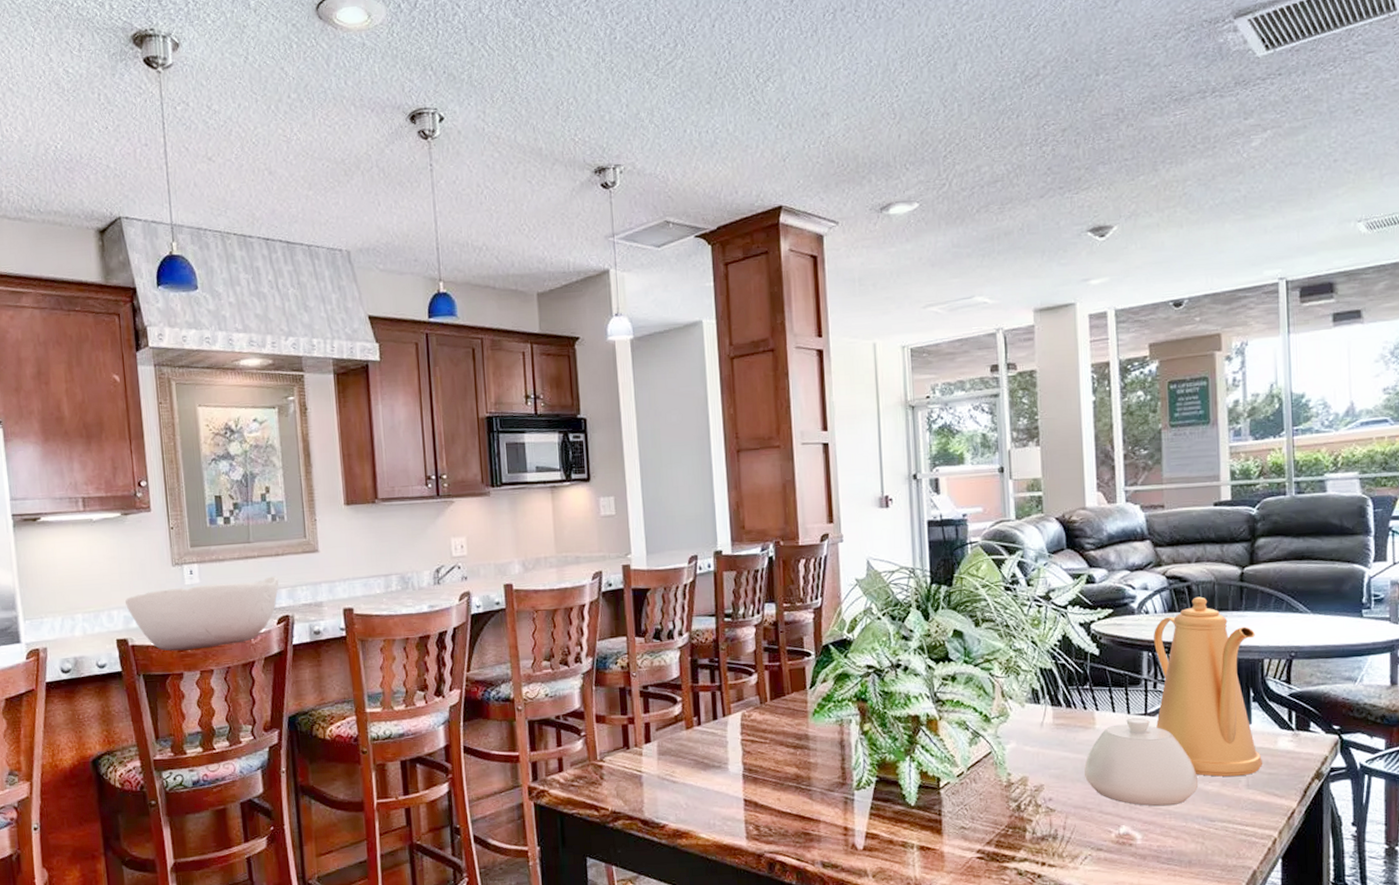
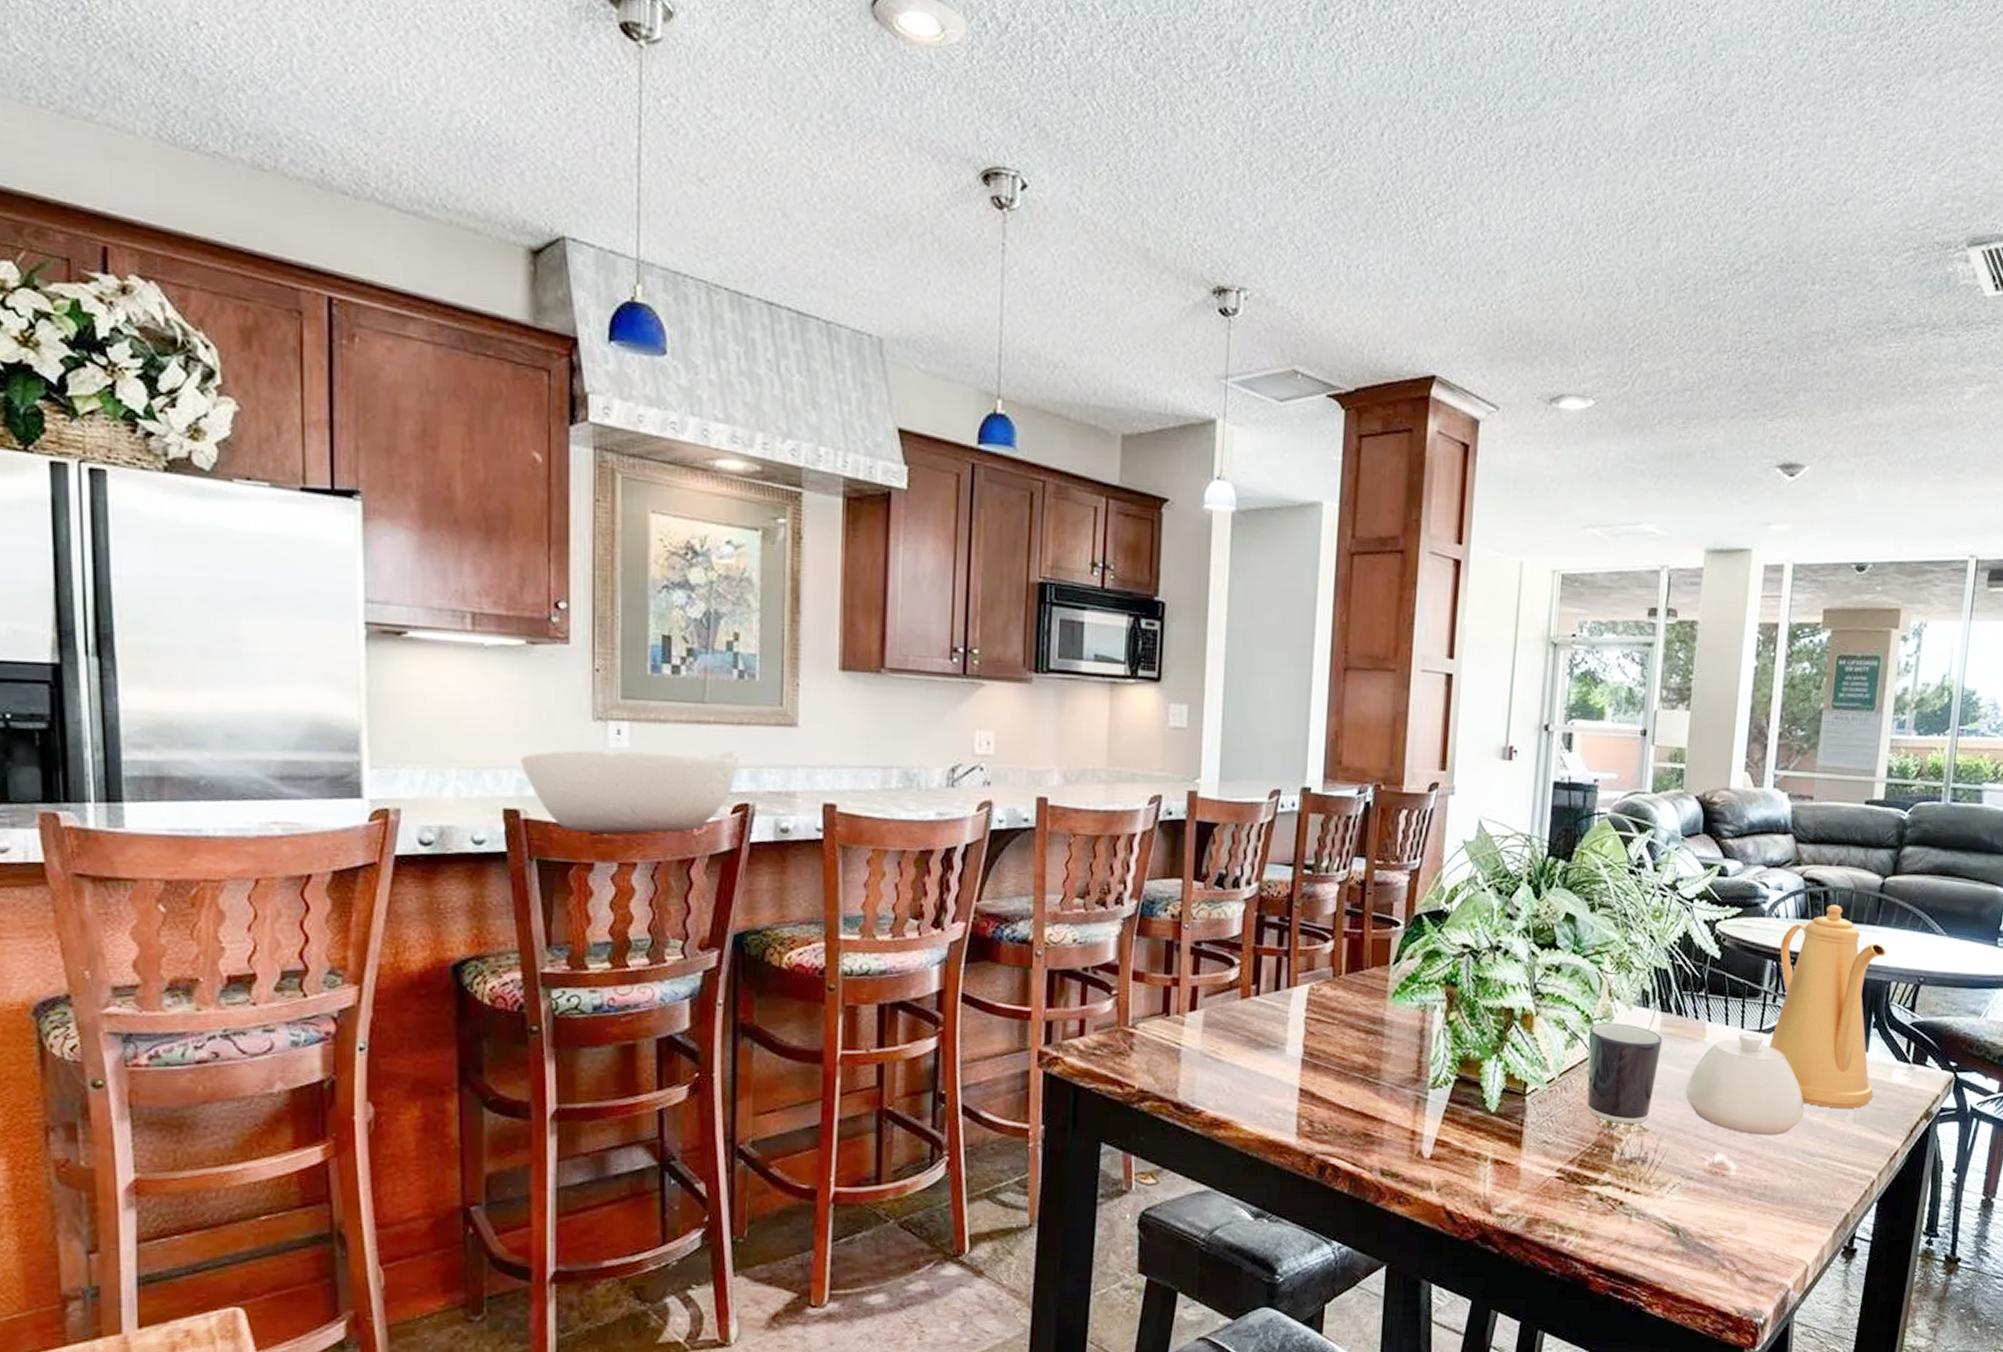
mug: none [988,719,1057,807] -> present [1587,1023,1663,1124]

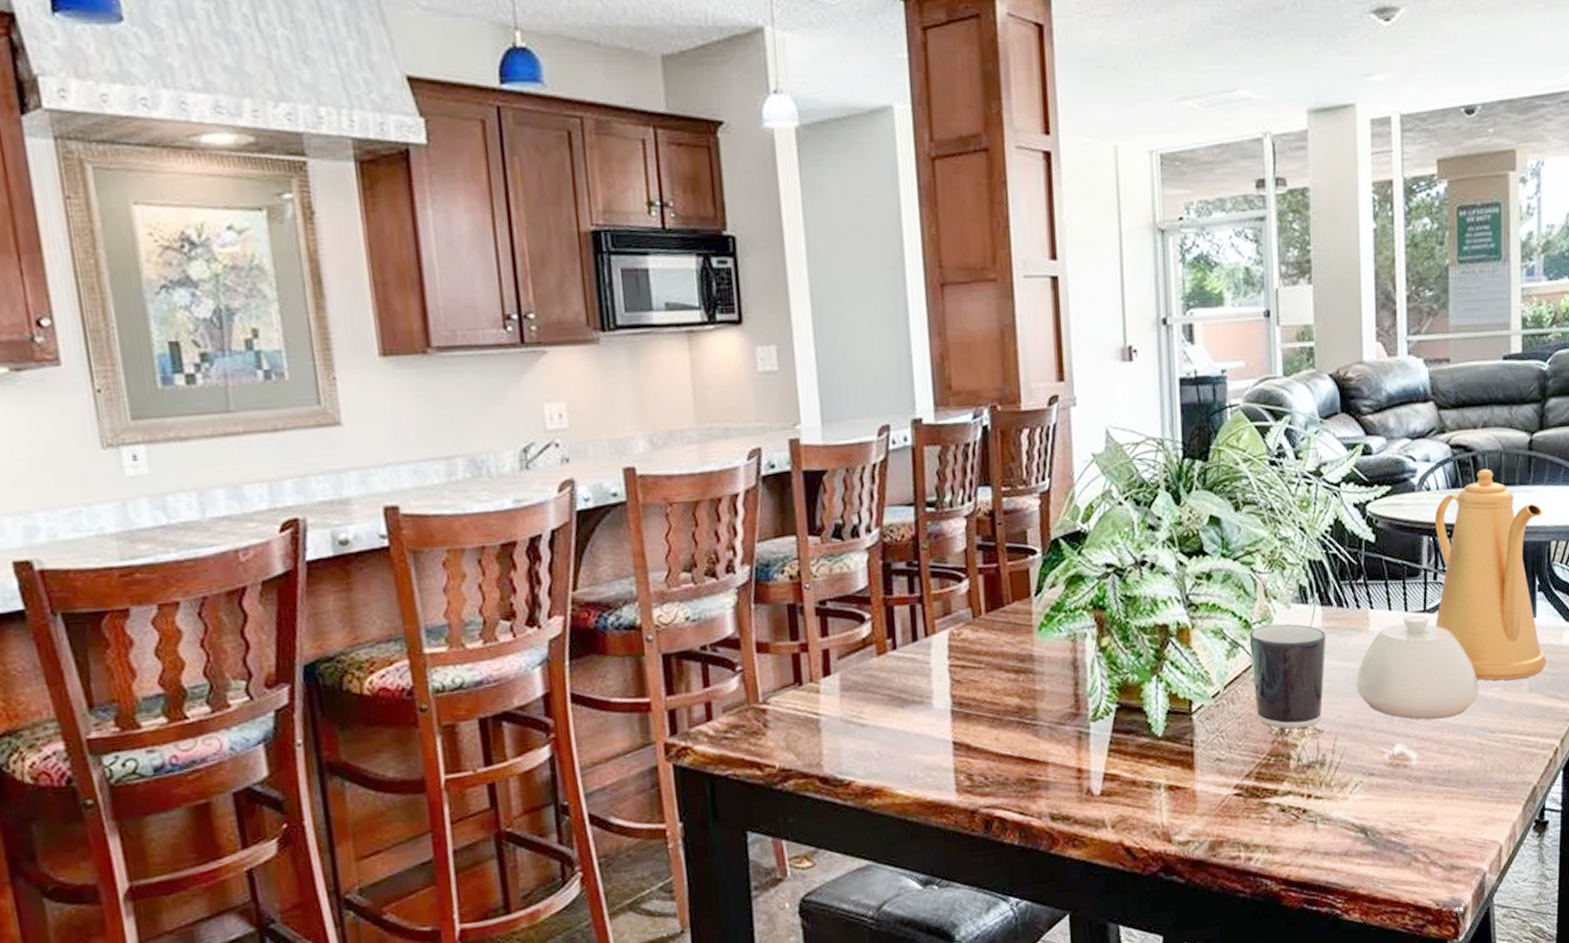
bowl: present [521,750,740,835] -> none [24,461,280,578]

